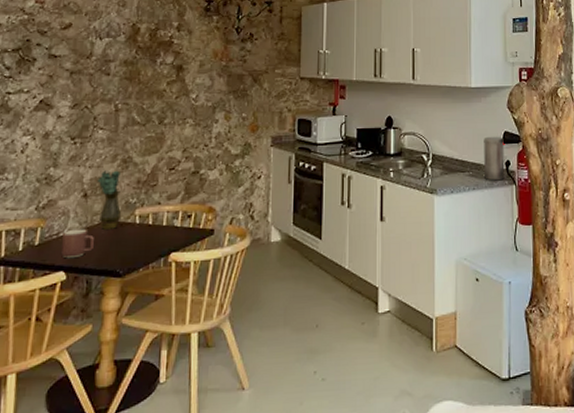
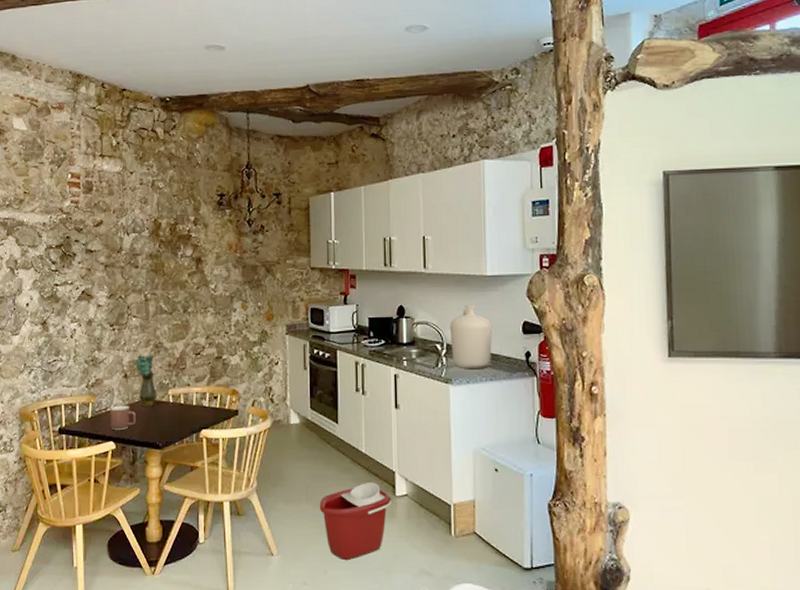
bucket: none [297,299,374,389] -> present [319,481,392,561]
water jug: none [435,115,475,180] -> present [449,304,492,370]
canister: present [484,136,505,181] -> none [501,326,525,372]

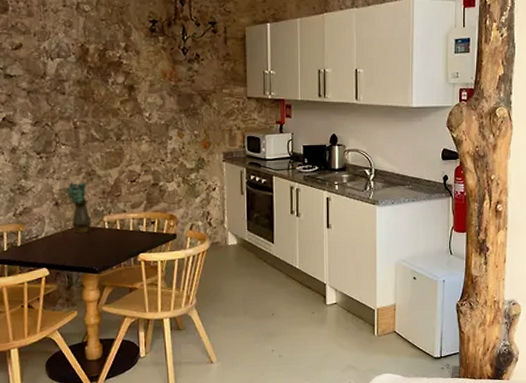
mug: present [110,405,137,431] -> none [41,232,71,258]
bucket: present [319,481,392,561] -> none [256,293,323,363]
water jug: present [449,304,492,370] -> none [378,133,415,192]

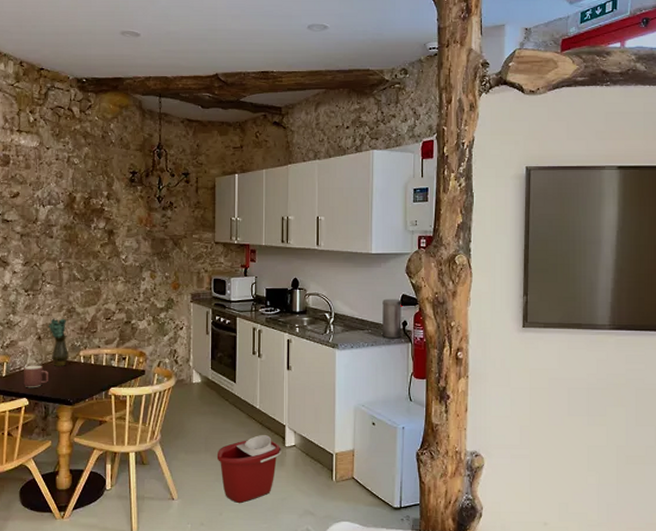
mug: none [41,232,71,258] -> present [24,365,49,388]
bucket: none [256,293,323,363] -> present [216,434,282,504]
canister: none [423,153,442,194] -> present [382,298,401,339]

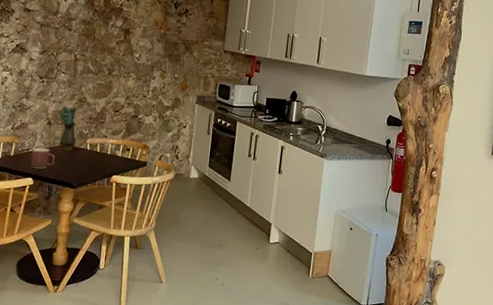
bucket: present [216,434,282,504] -> none [205,230,266,291]
canister: present [382,298,401,339] -> none [367,117,388,155]

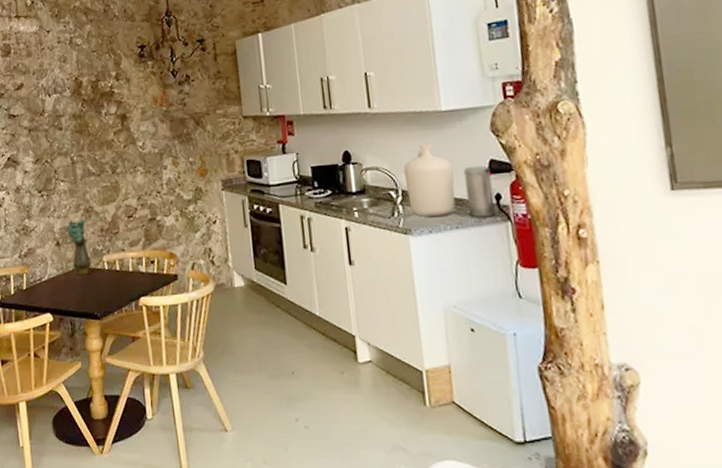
mug: present [30,147,56,170] -> none [45,274,73,302]
water jug: none [329,96,364,149] -> present [403,143,456,218]
canister: none [367,117,388,155] -> present [464,165,496,218]

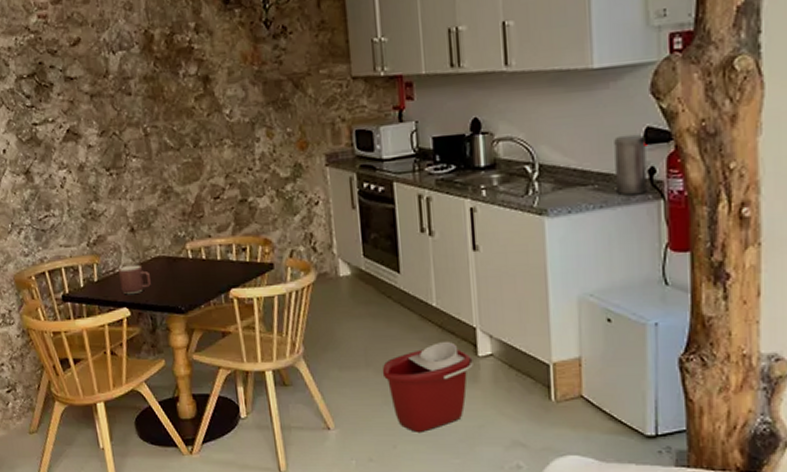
mug: none [45,274,73,302] -> present [118,264,152,295]
vase: present [65,218,92,275] -> none [140,200,174,265]
bucket: none [273,347,354,437] -> present [382,341,473,434]
water jug: present [403,143,456,218] -> none [542,108,602,196]

